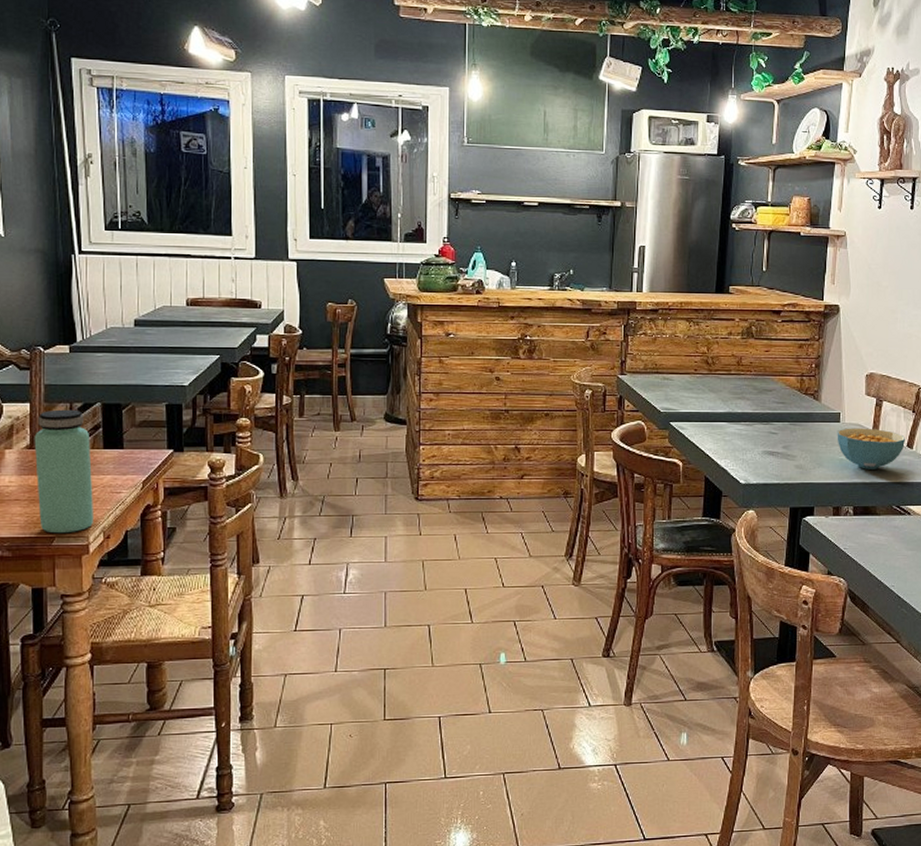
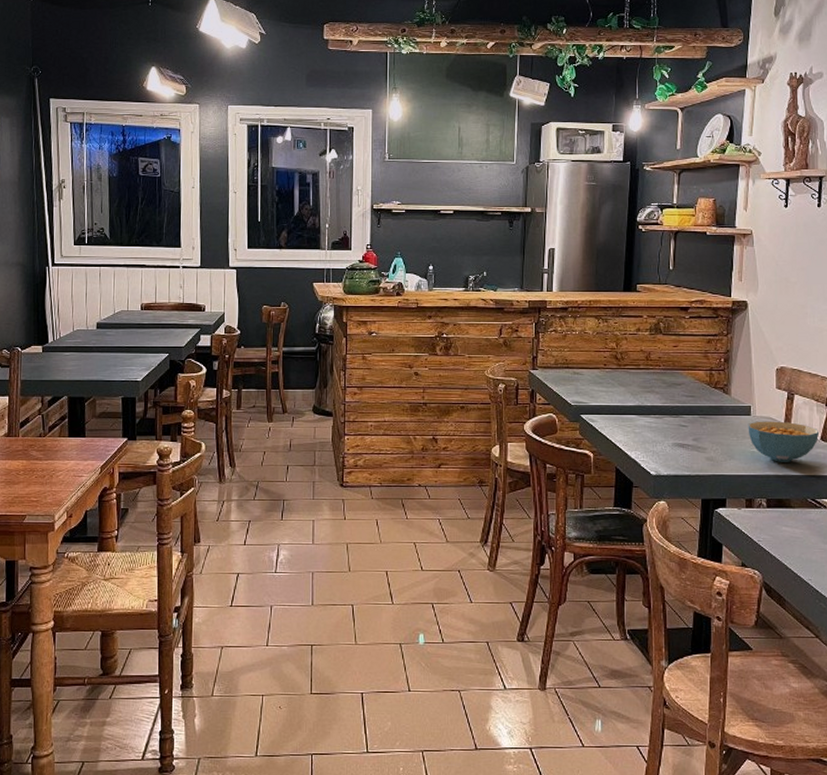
bottle: present [34,409,93,534] -> none [11,402,59,512]

